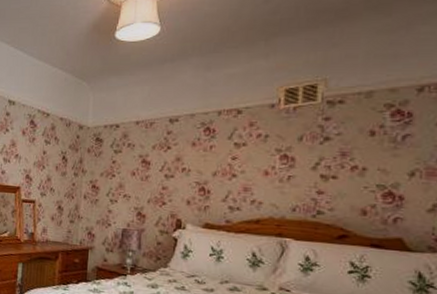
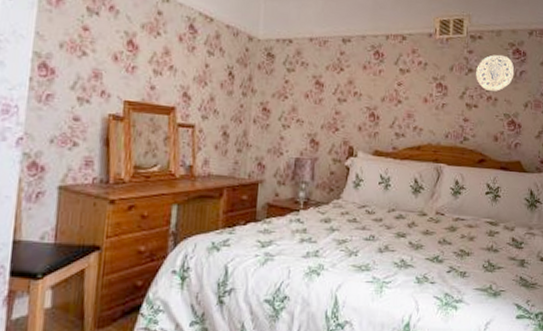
decorative plate: none [335,118,394,161] -> present [476,54,515,92]

